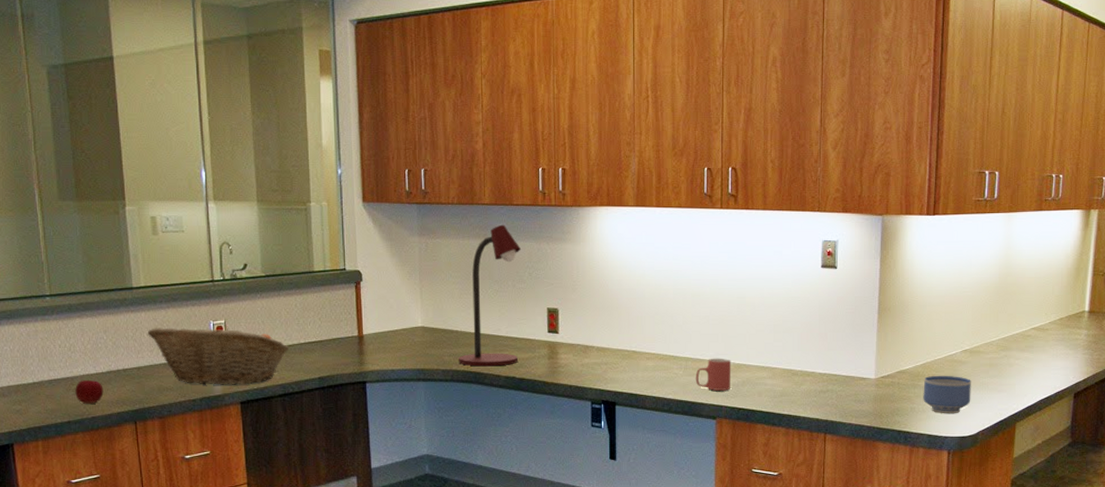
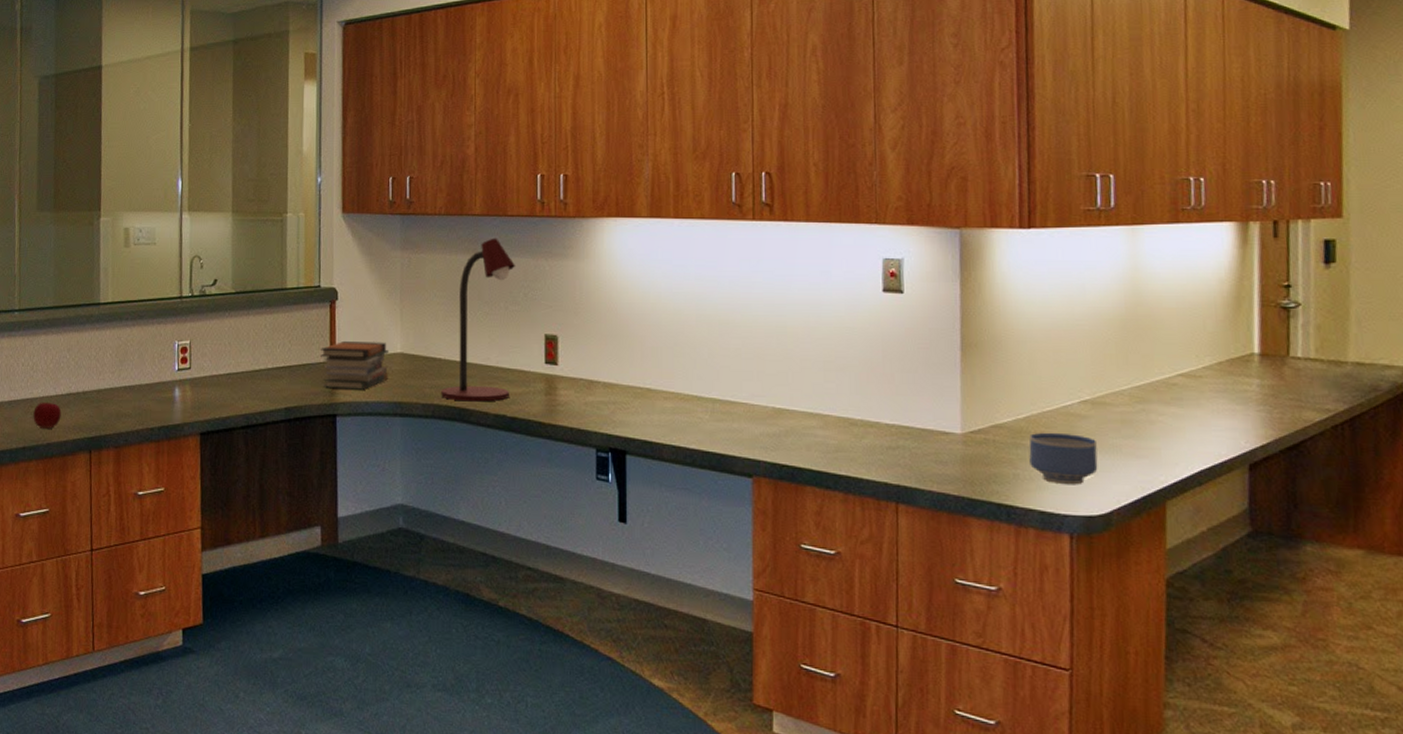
fruit basket: present [147,327,290,385] -> none [110,347,256,414]
book stack: none [349,317,411,359] -> present [321,340,388,390]
mug: present [695,358,731,391] -> none [725,400,771,442]

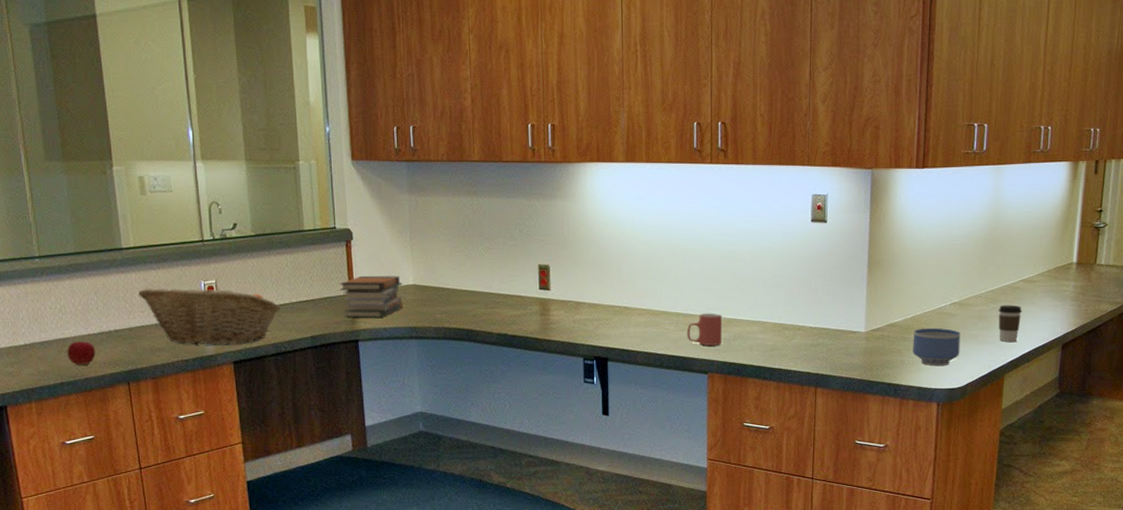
fruit basket: none [110,347,256,414] -> present [138,288,281,345]
desk lamp: present [441,238,516,402] -> none [451,181,512,324]
mug: none [725,400,771,442] -> present [687,313,723,346]
coffee cup: none [1149,406,1185,458] -> present [998,305,1022,343]

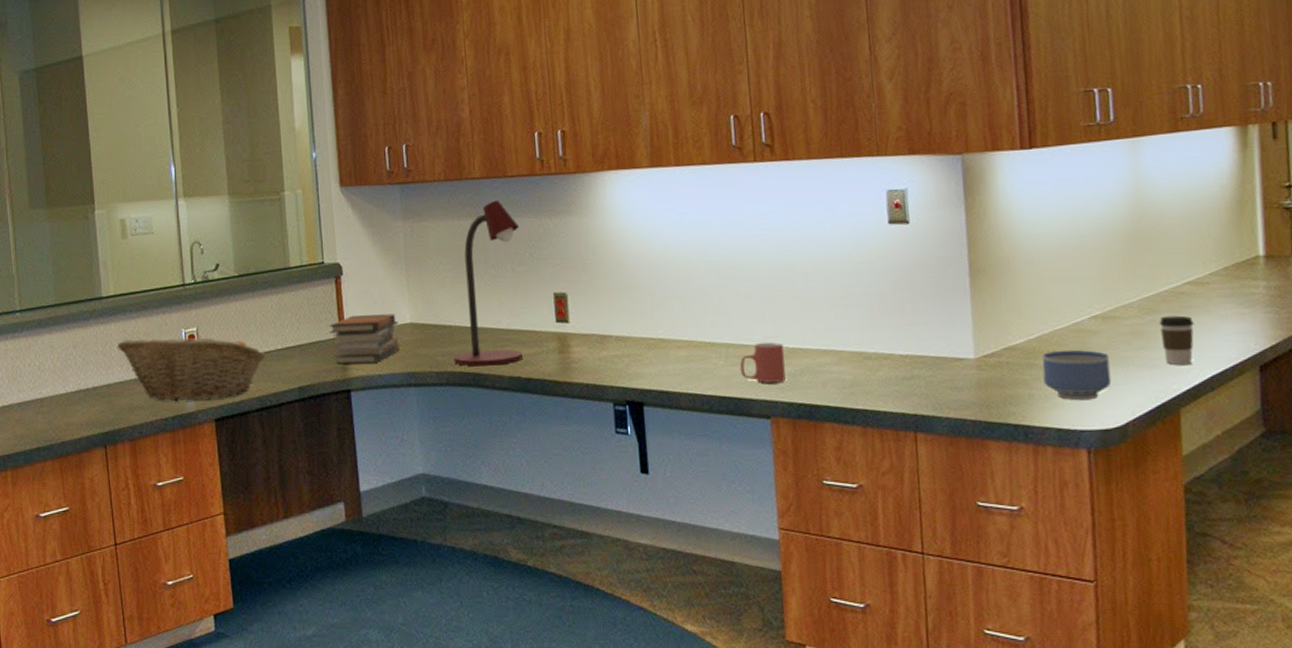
apple: present [67,341,96,365] -> none [44,400,73,428]
desk lamp: none [451,181,512,324] -> present [454,200,522,367]

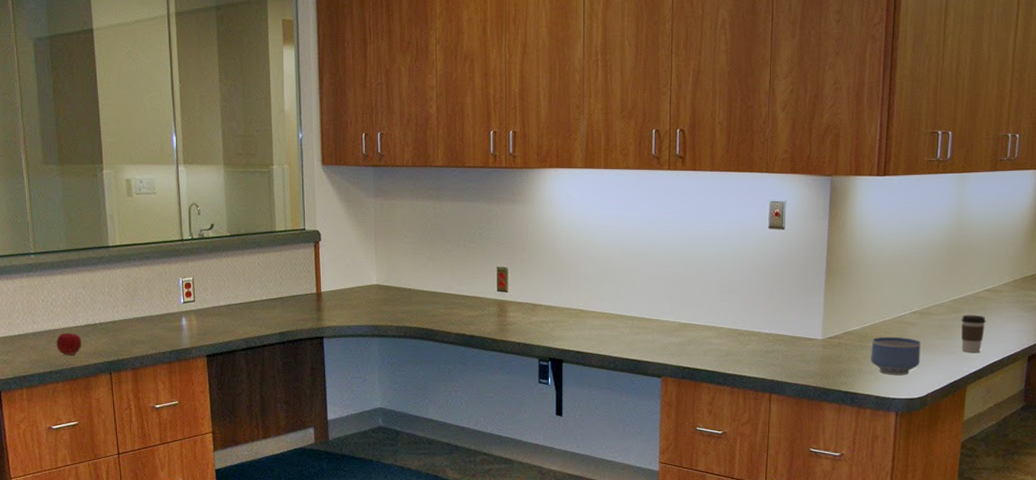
apple: none [44,400,73,428] -> present [56,332,82,355]
fruit basket: present [117,336,266,402] -> none [121,284,252,339]
book stack: present [329,313,399,364] -> none [308,275,366,316]
desk lamp: present [454,200,522,367] -> none [411,186,473,324]
mug: present [739,342,786,383] -> none [641,317,677,349]

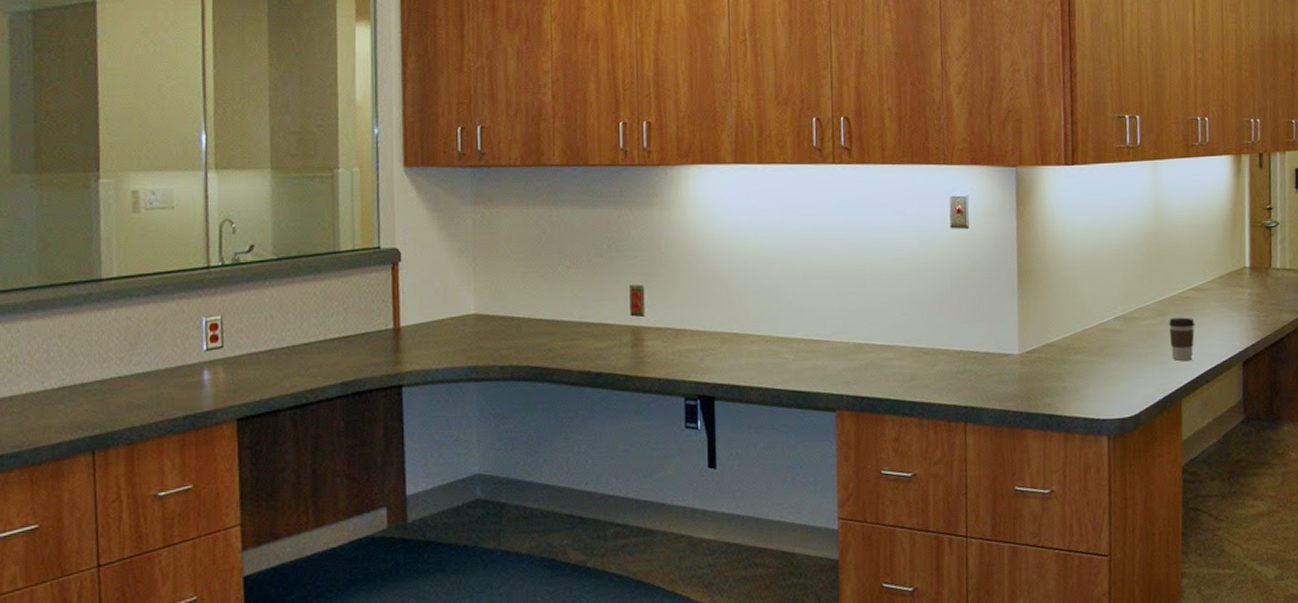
apple: present [56,332,82,355] -> none [13,399,53,431]
bowl: present [871,336,921,376] -> none [1074,346,1129,393]

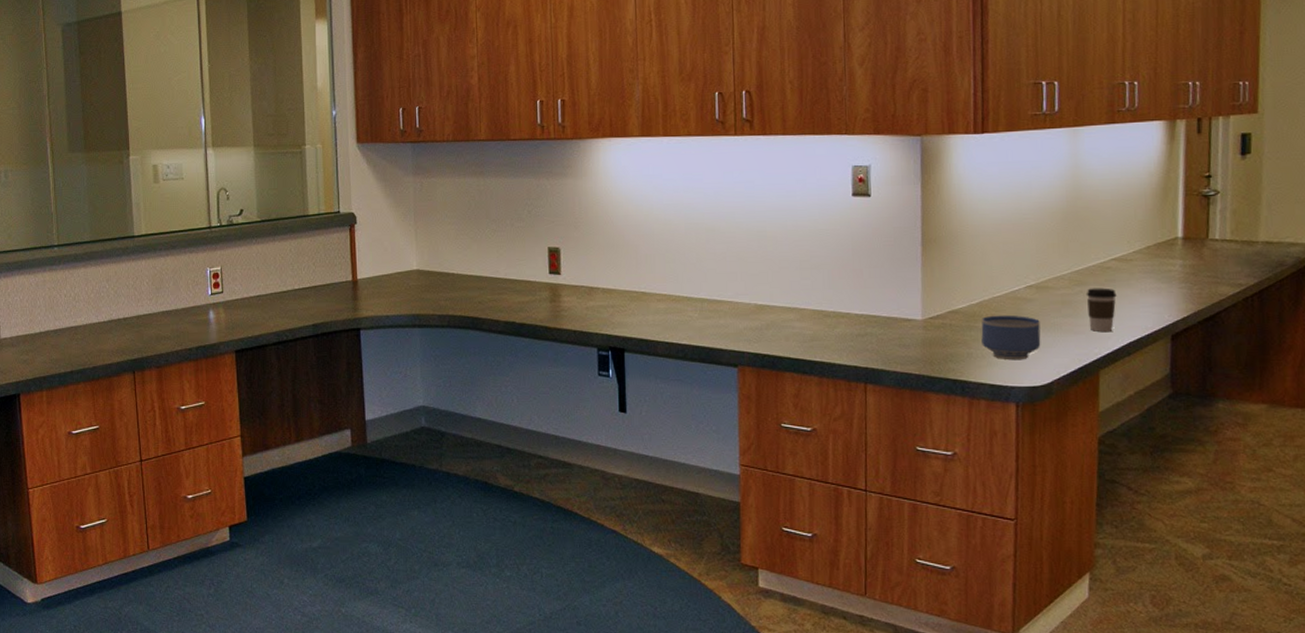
bowl: none [1074,346,1129,393] -> present [981,315,1041,361]

